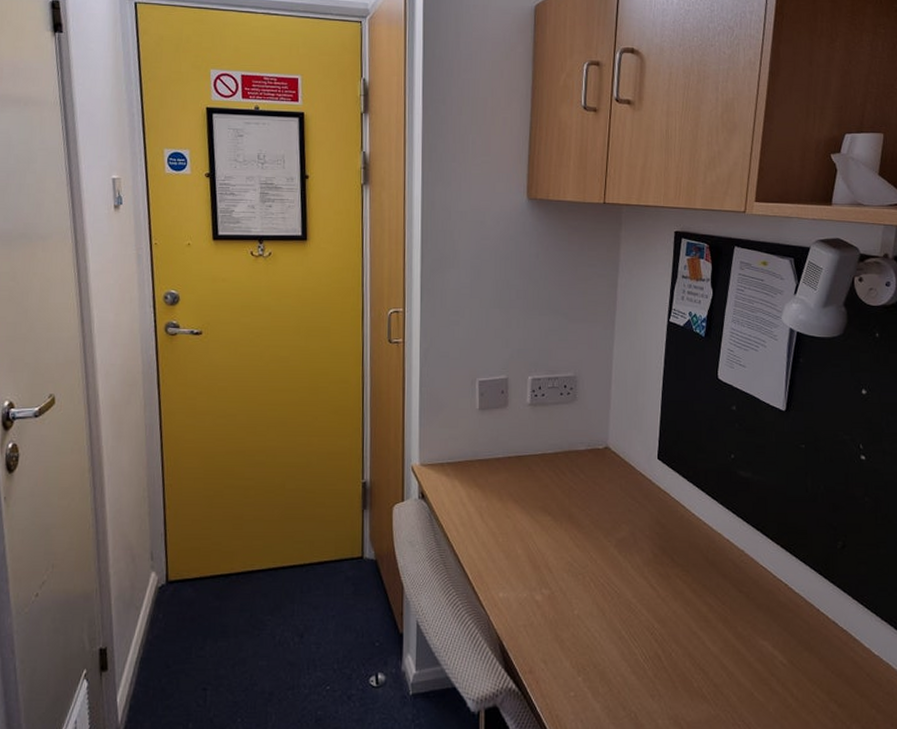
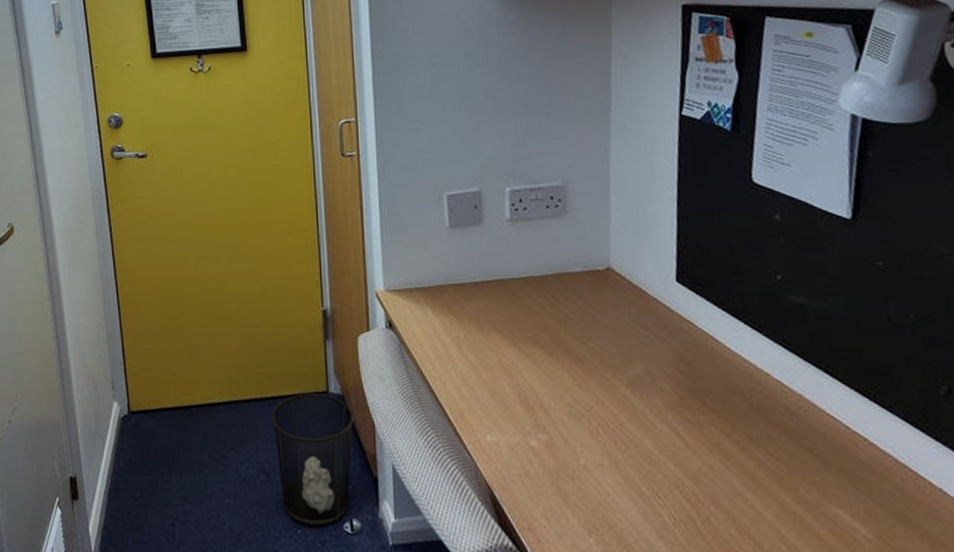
waste bin: none [309,559,385,682] -> present [272,393,354,527]

